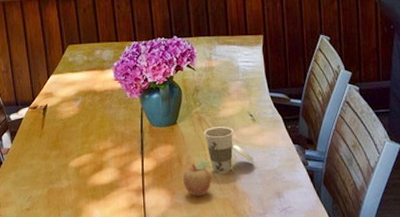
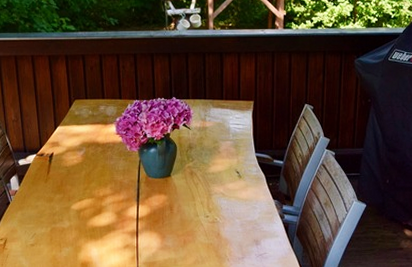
fruit: present [183,160,212,196] -> none [173,209,199,240]
cup: present [203,126,255,174] -> none [194,181,238,222]

